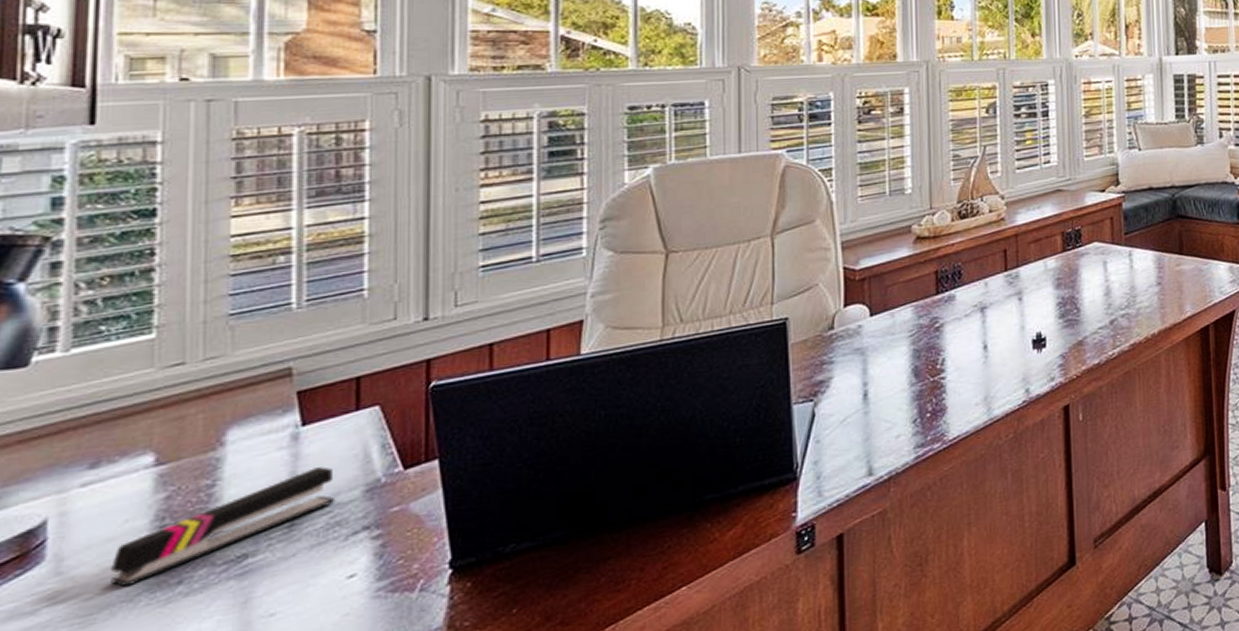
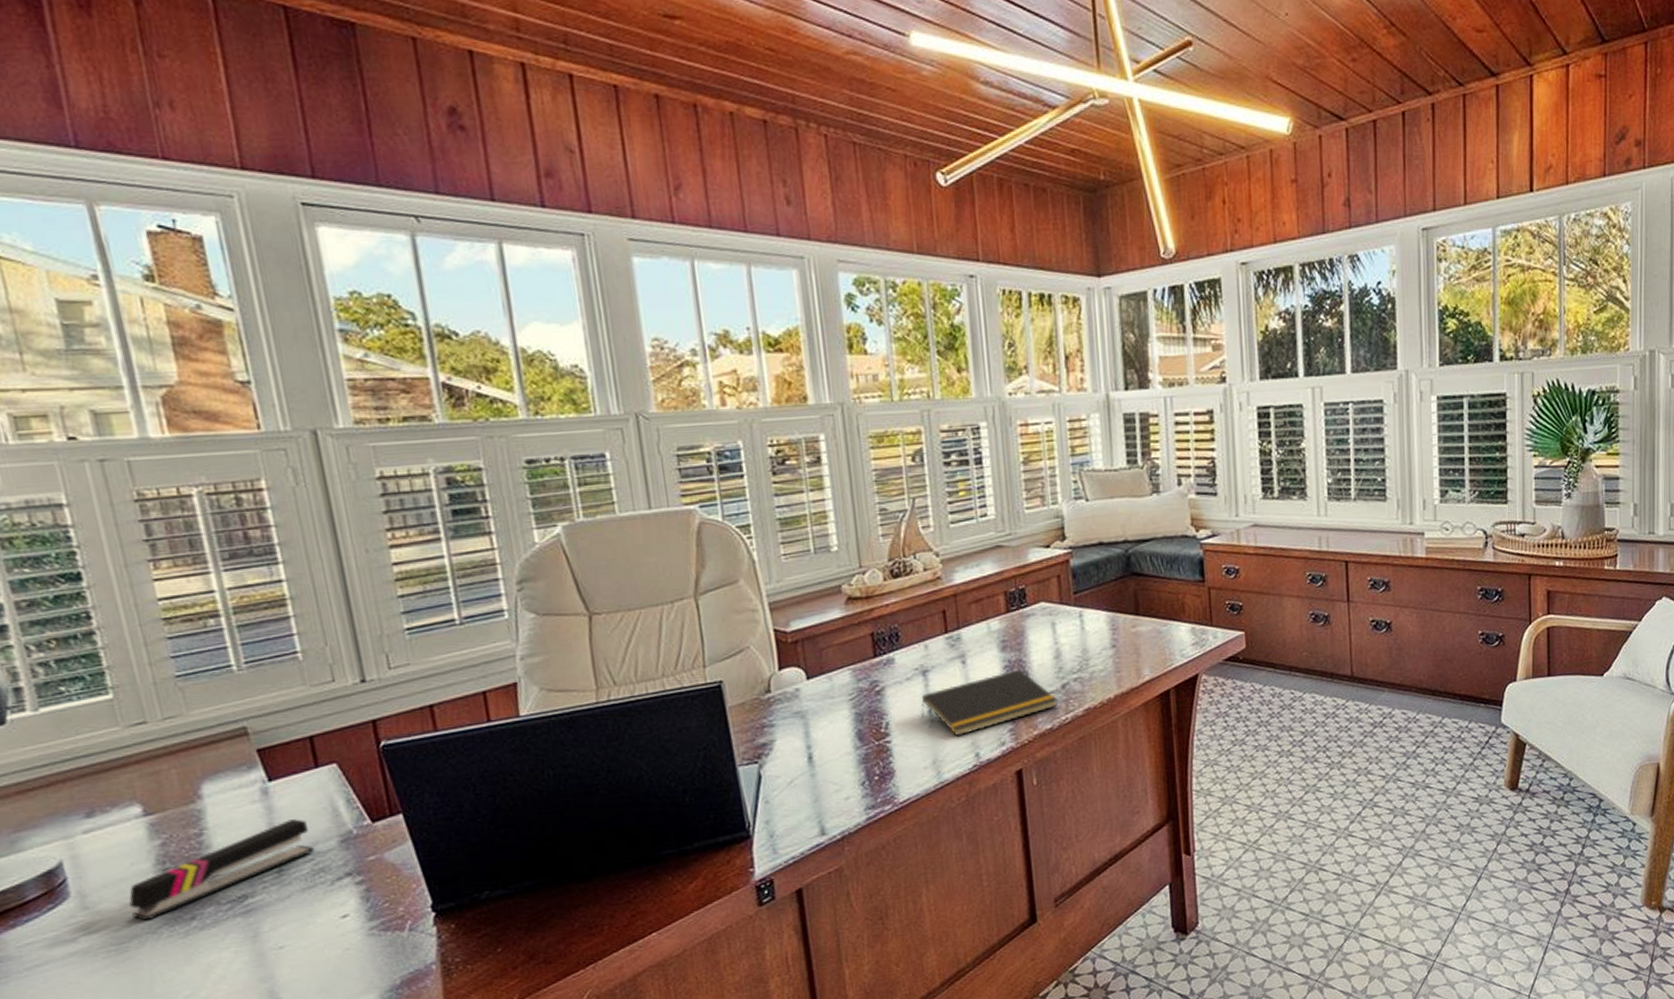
notepad: none [977,305,1107,372] -> present [921,669,1059,737]

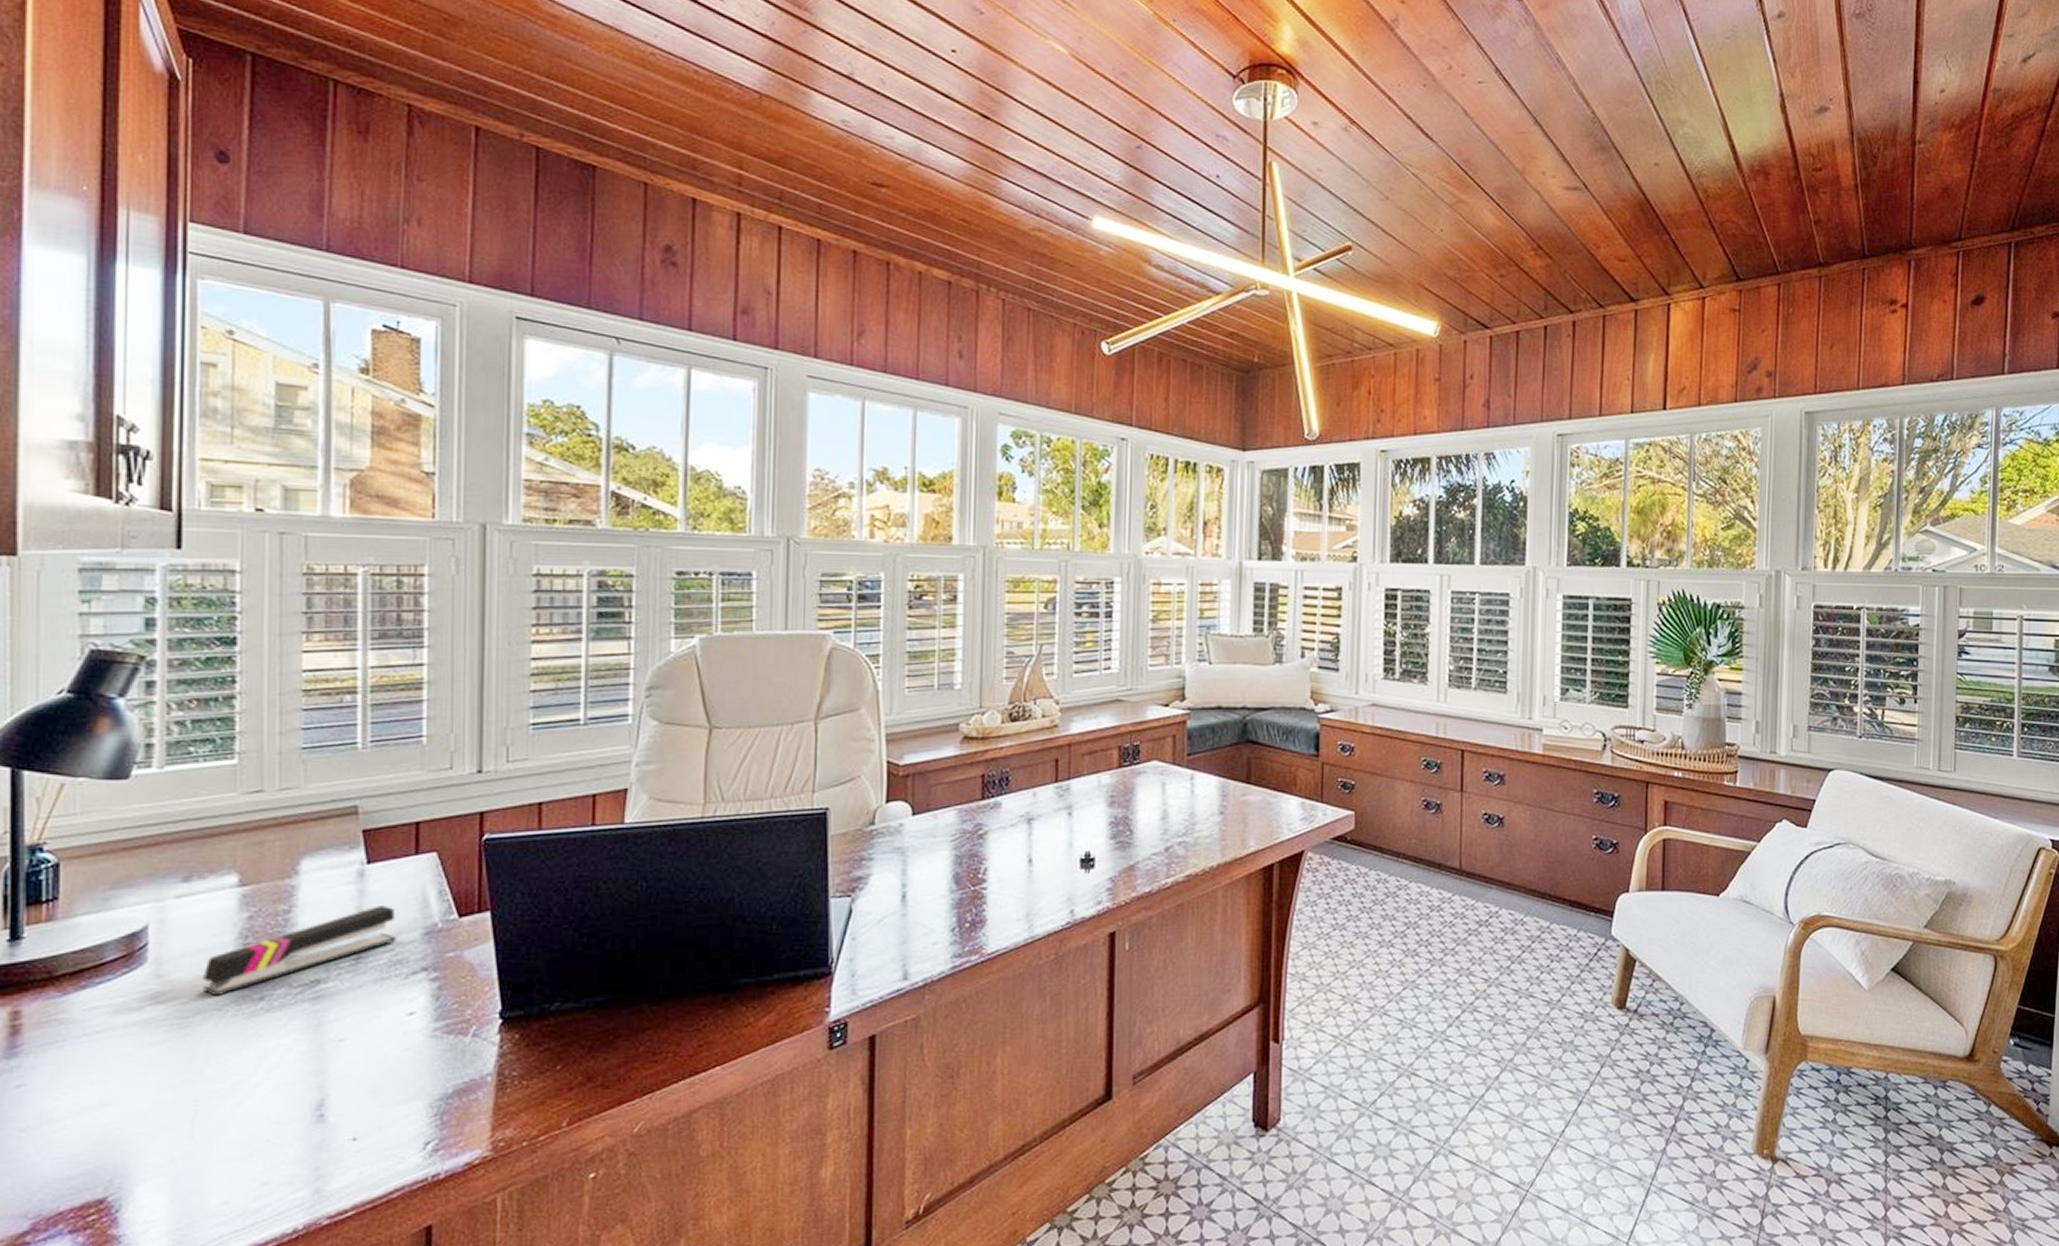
notepad: present [921,669,1059,737] -> none [1021,827,1160,890]

